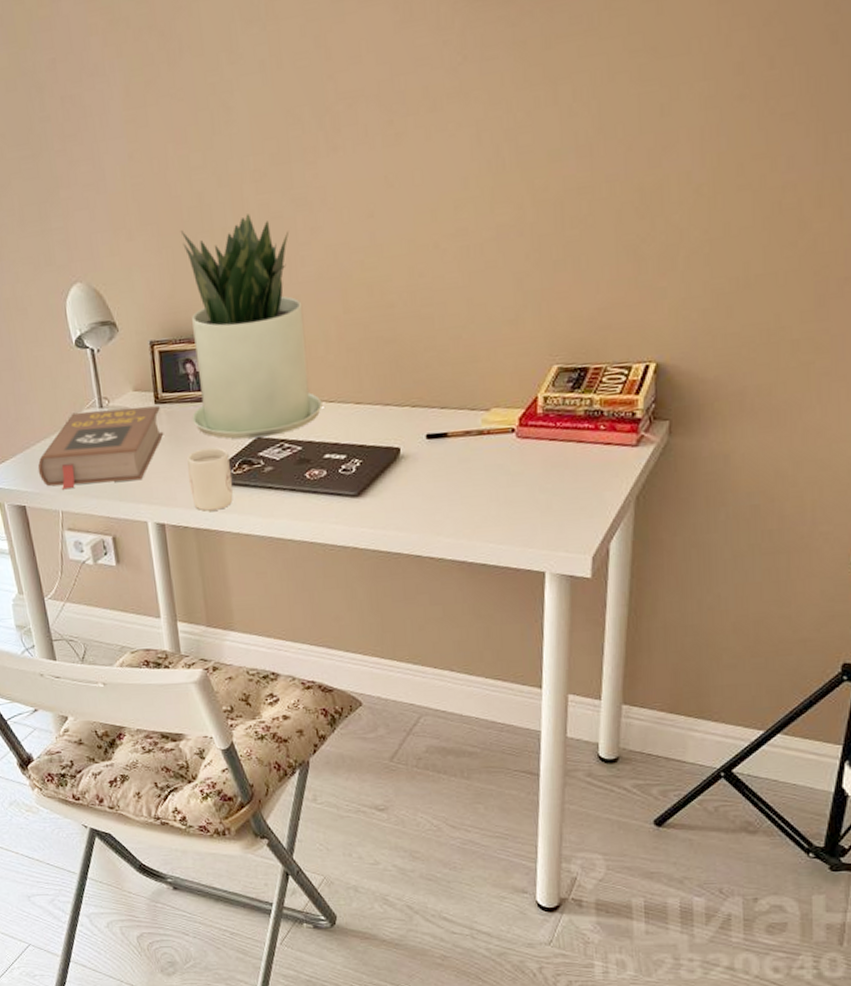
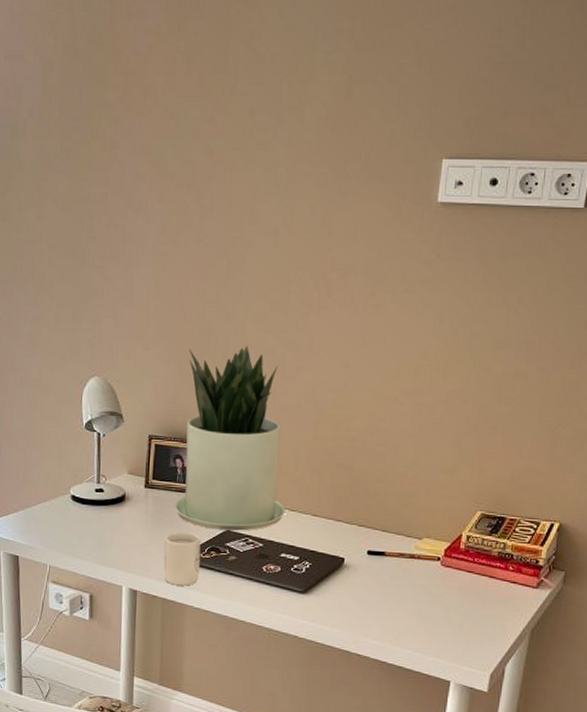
book: present [37,406,164,490] -> none [35,483,149,550]

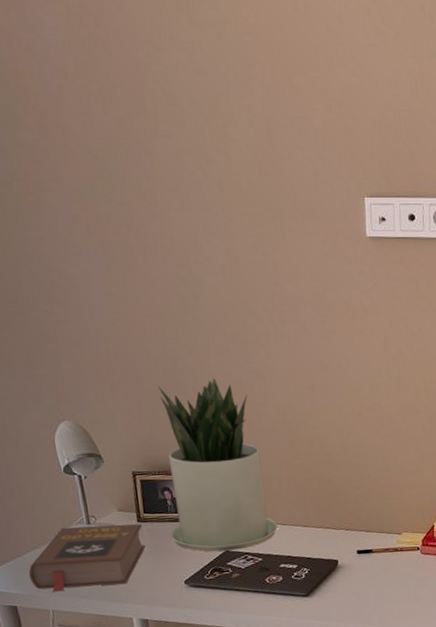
book: none [35,483,149,550] -> present [28,524,146,592]
mug: present [163,531,201,586] -> none [167,557,207,609]

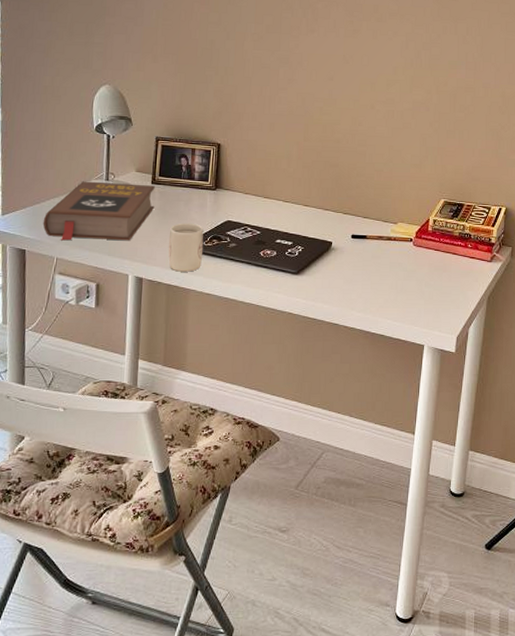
planter: present [157,378,278,552] -> none [179,61,280,221]
mug: none [167,557,207,609] -> present [168,222,204,272]

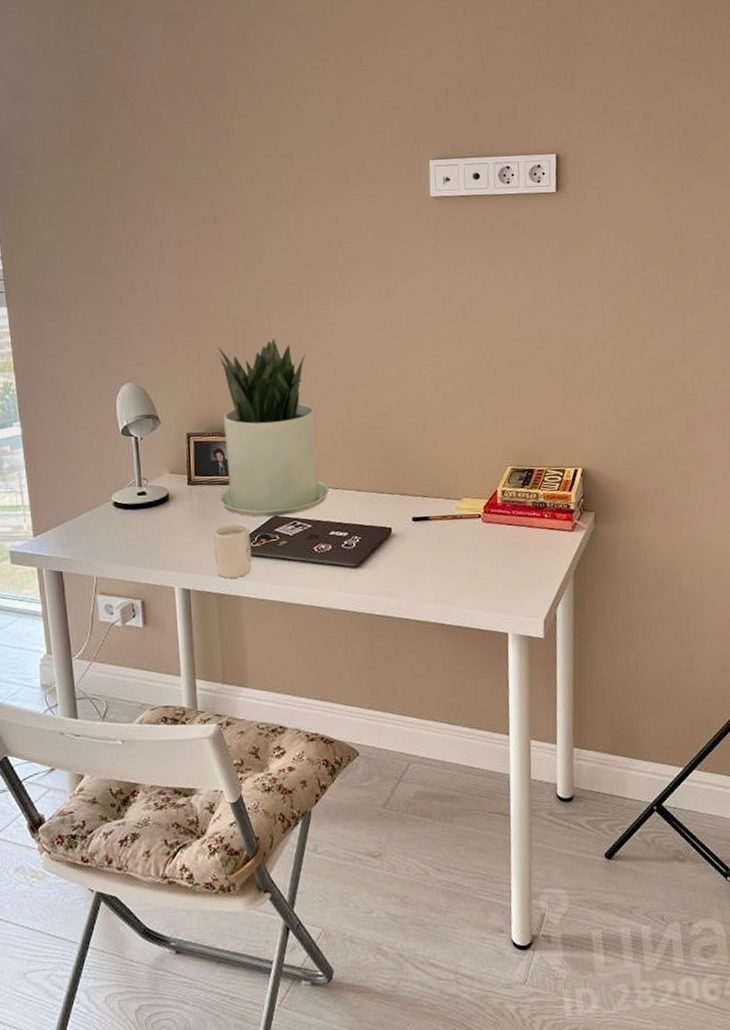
book: present [43,181,155,241] -> none [77,487,194,558]
planter: none [179,61,280,221] -> present [218,338,329,517]

